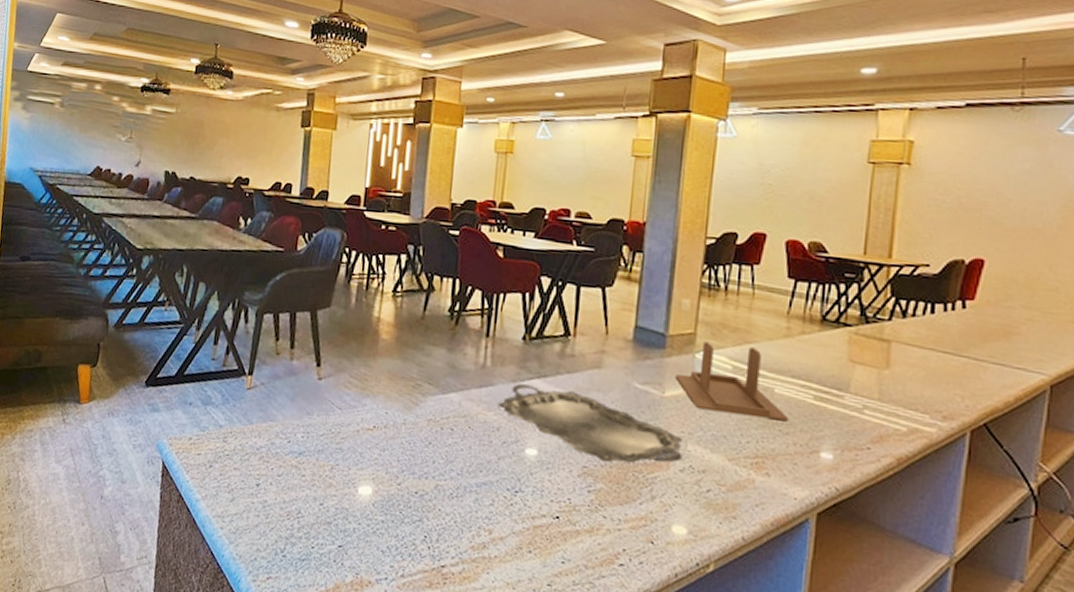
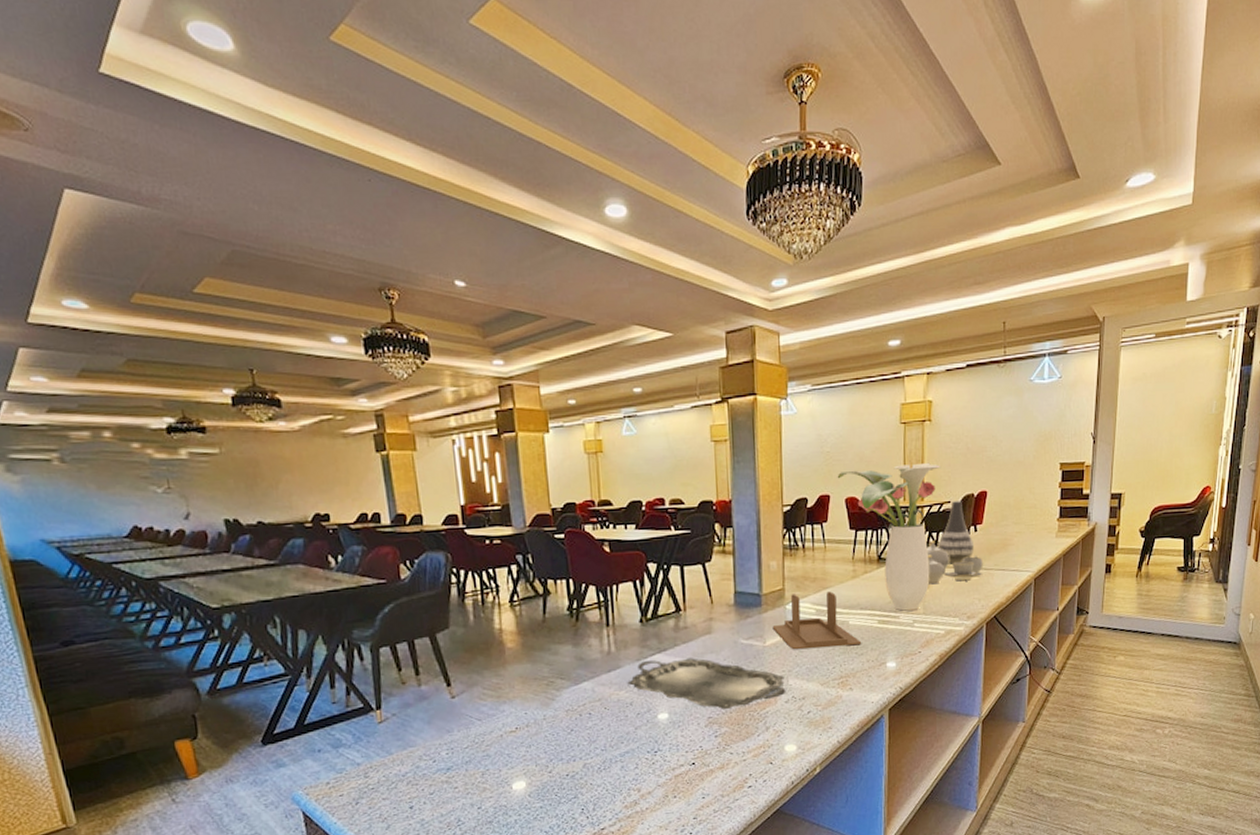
flower arrangement: none [778,209,920,393] -> present [837,462,942,611]
tea set: none [890,310,972,370] -> present [926,541,983,583]
vase: none [907,265,961,345] -> present [938,501,975,564]

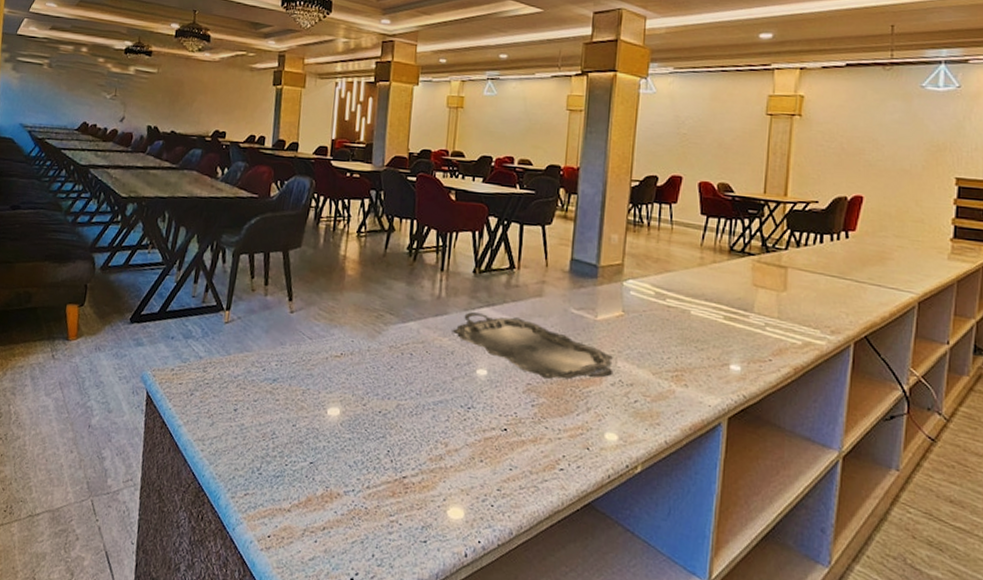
napkin holder: present [772,591,862,650] -> none [606,271,703,339]
flower arrangement: present [837,462,942,611] -> none [692,154,810,313]
tea set: present [926,541,983,583] -> none [786,240,854,291]
vase: present [938,501,975,564] -> none [801,202,845,270]

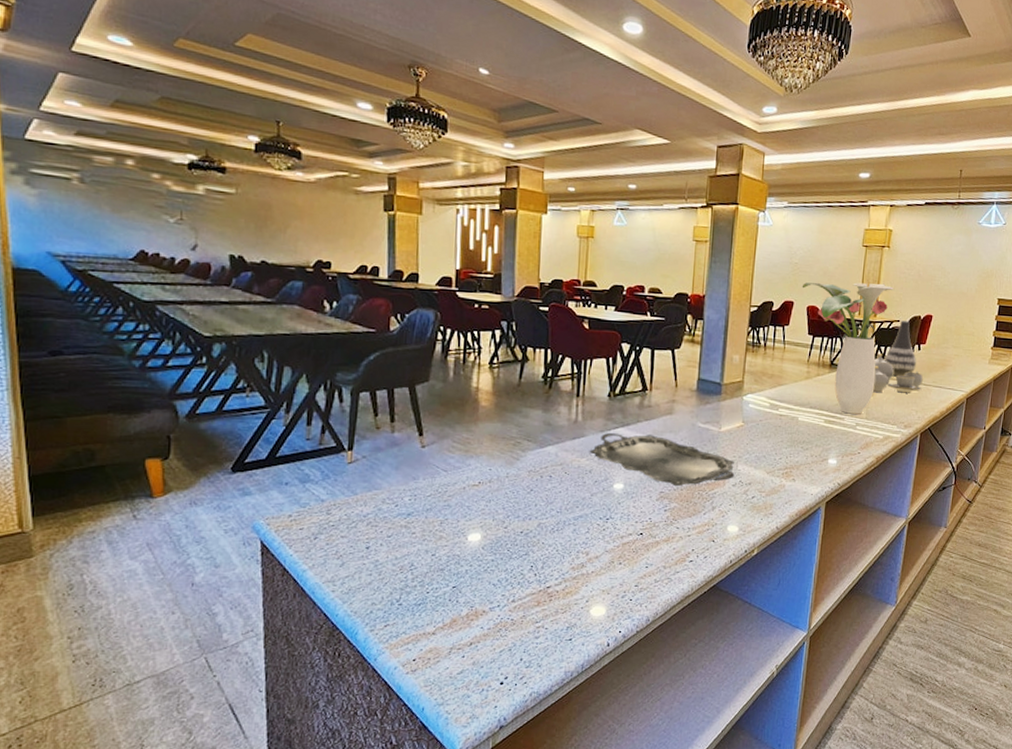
flower arrangement: none [692,154,810,313] -> present [802,281,895,414]
tea set: none [786,240,854,291] -> present [873,354,923,393]
vase: none [801,202,845,270] -> present [885,321,917,377]

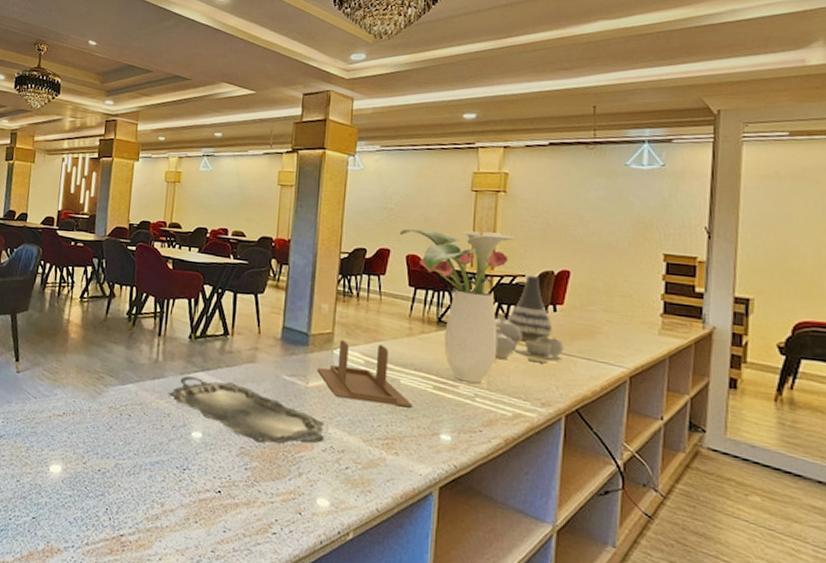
napkin holder: none [729,387,808,441] -> present [317,340,413,408]

